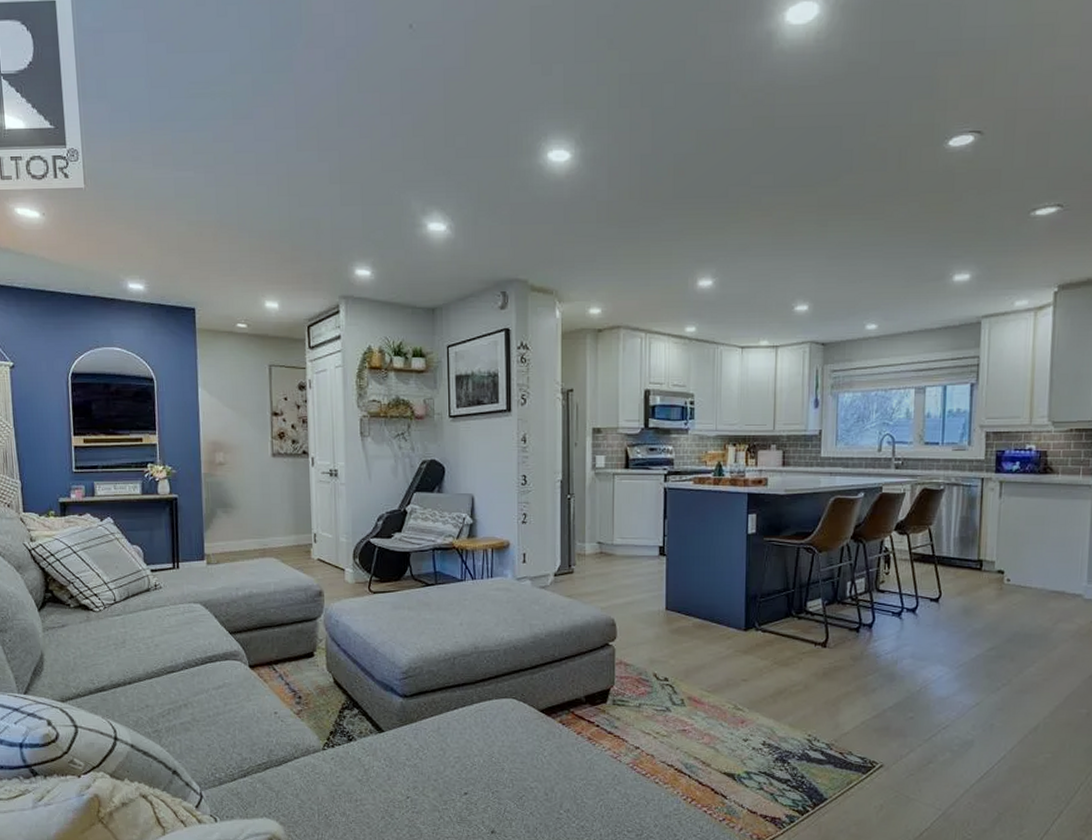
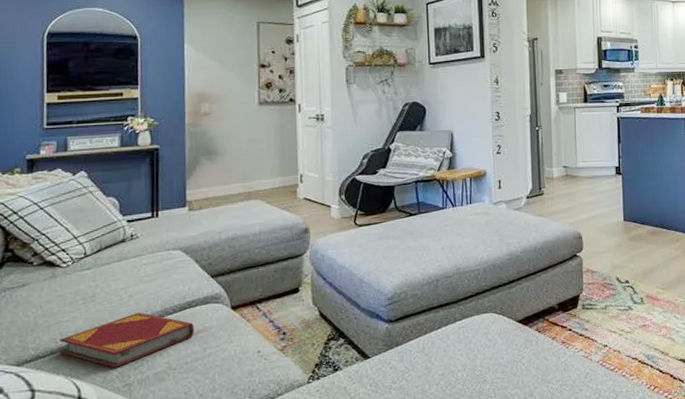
hardback book: none [95,662,216,713] -> present [59,312,195,368]

